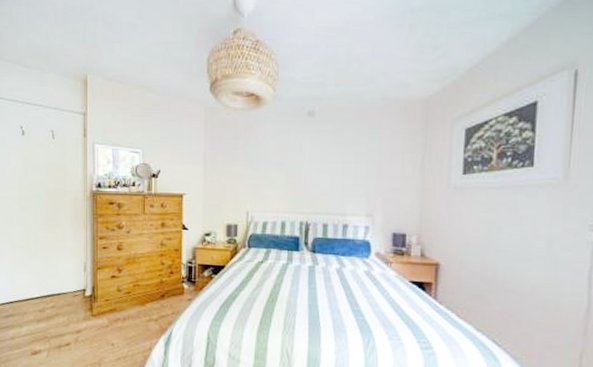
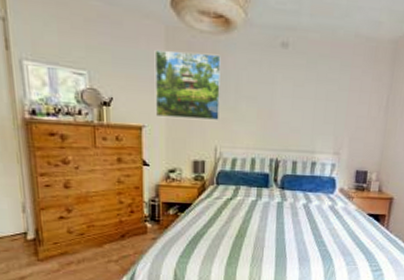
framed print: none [194,127,252,186] -> present [154,50,221,120]

